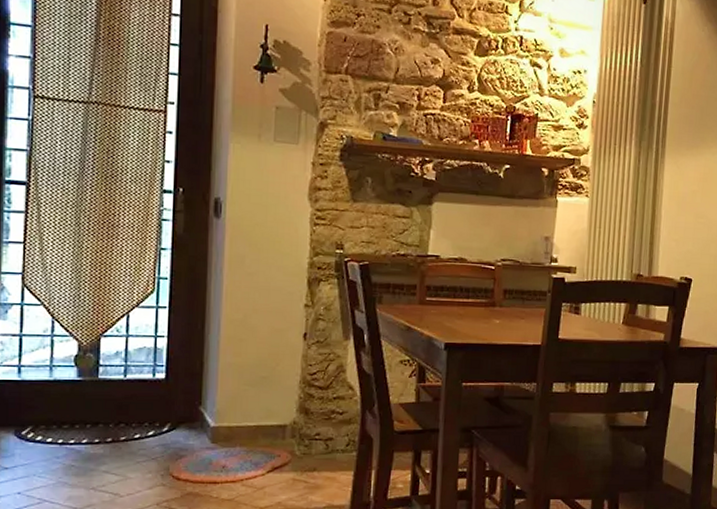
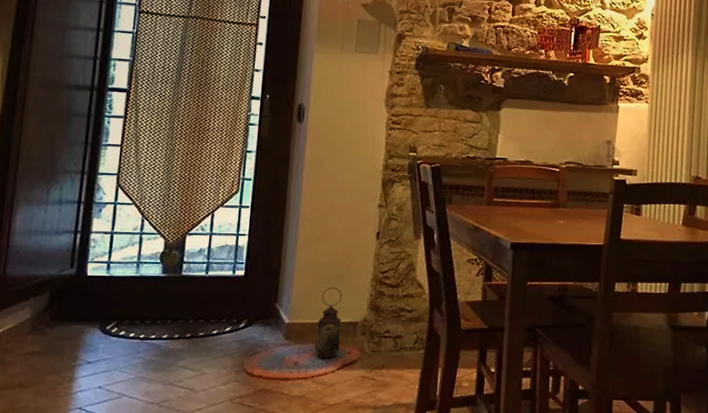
lantern: none [242,389,270,462] -> present [314,286,342,359]

